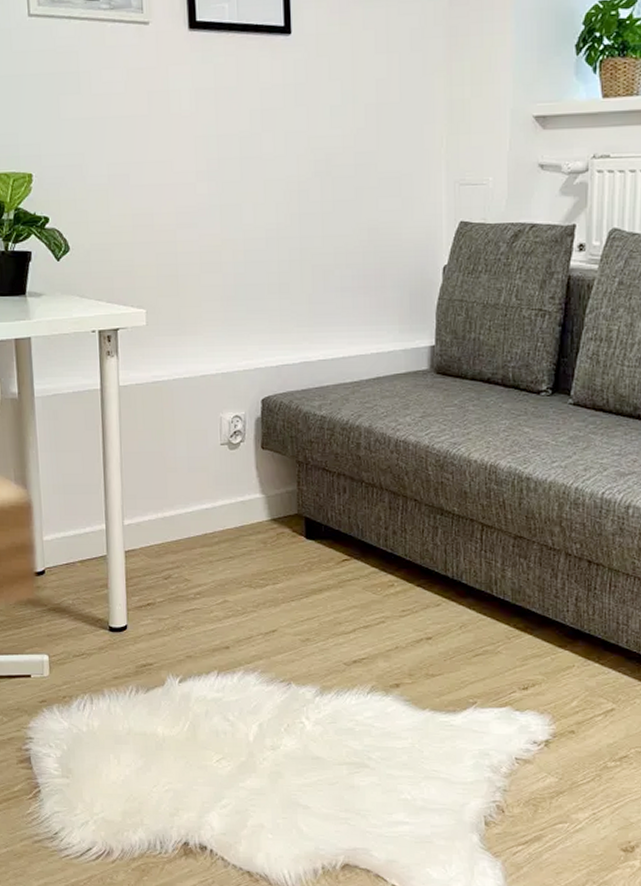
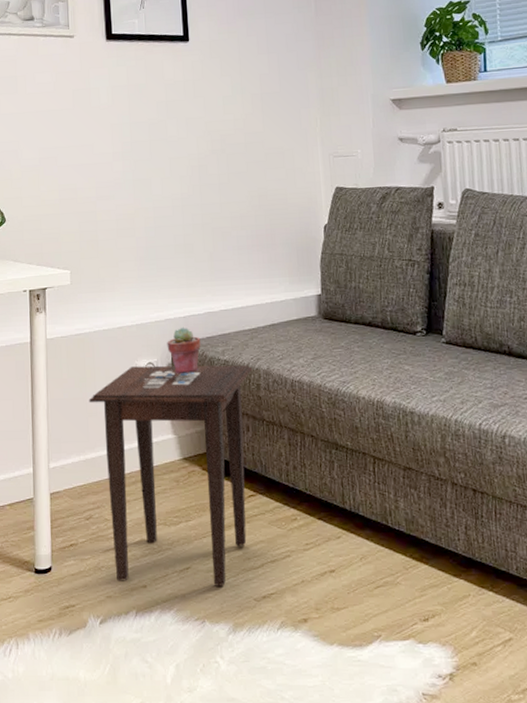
side table: none [167,419,351,650] -> present [89,365,252,586]
potted succulent: none [256,377,295,430] -> present [167,327,201,374]

